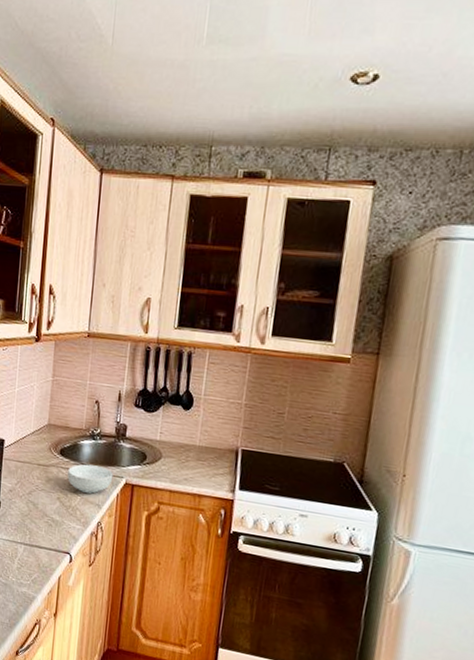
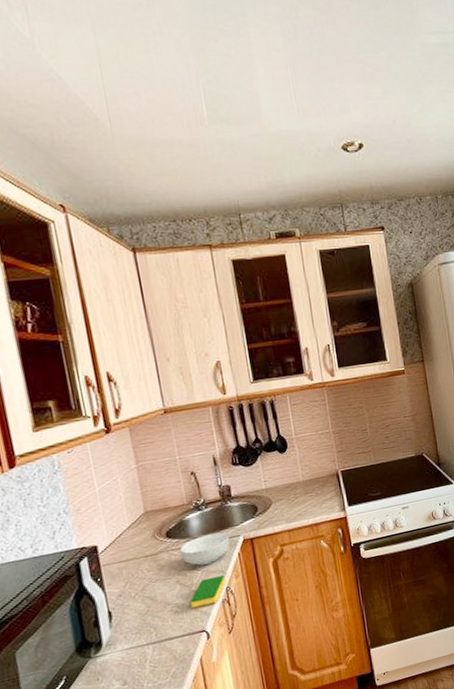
dish sponge: none [63,505,100,533] -> present [189,574,226,609]

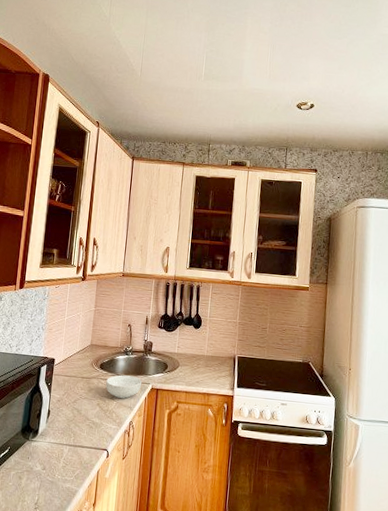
dish sponge: present [189,574,226,609] -> none [102,408,132,431]

